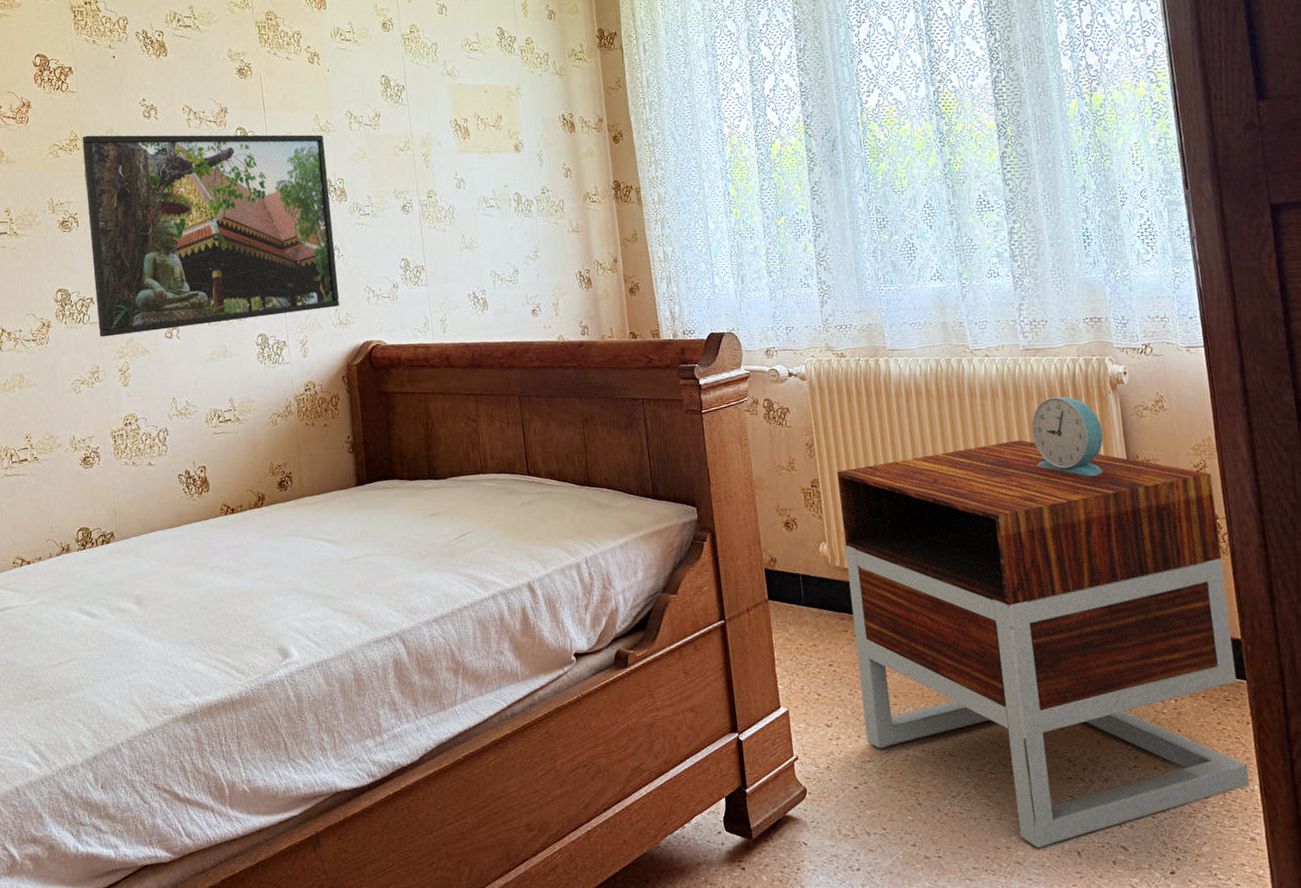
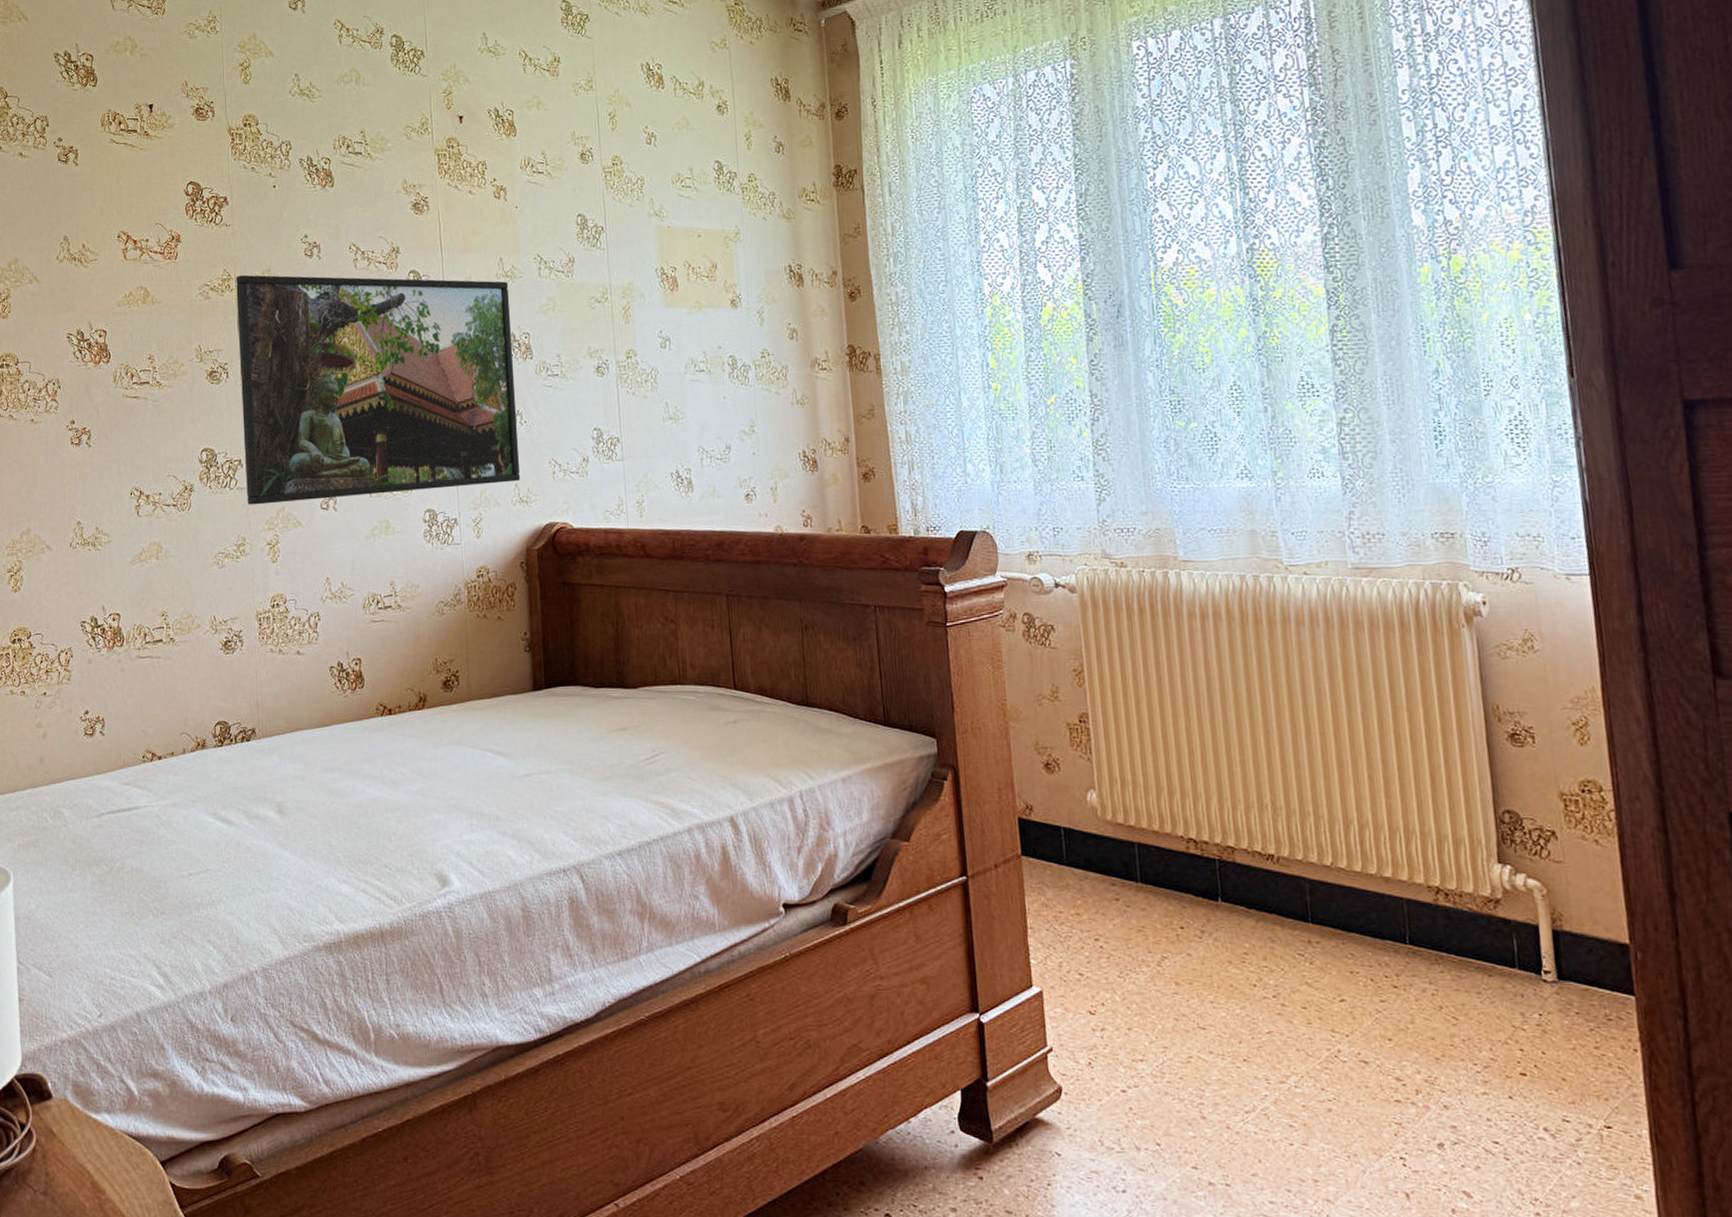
nightstand: present [837,440,1250,849] -> none [1111,679,1636,1186]
alarm clock: present [1031,396,1104,477] -> none [1360,627,1454,730]

